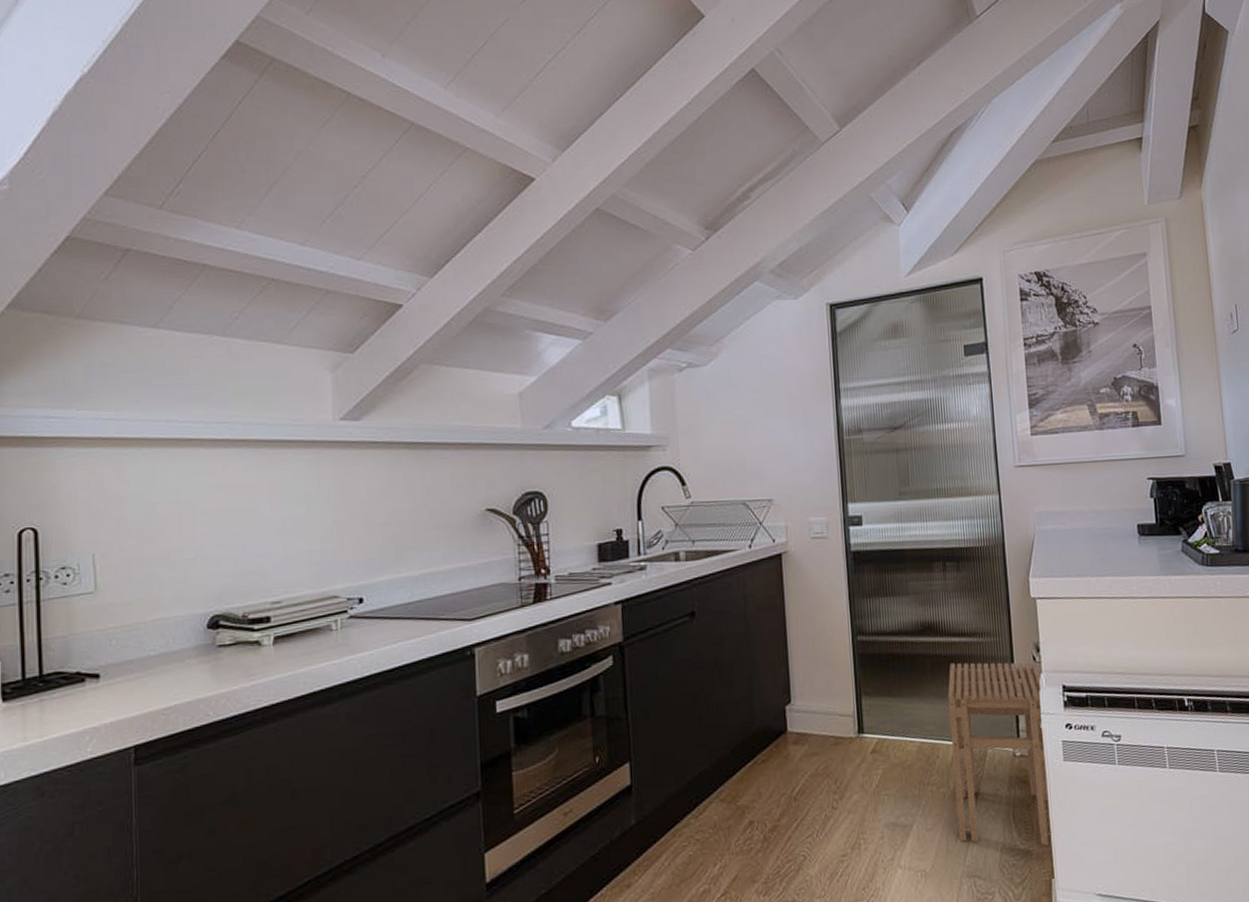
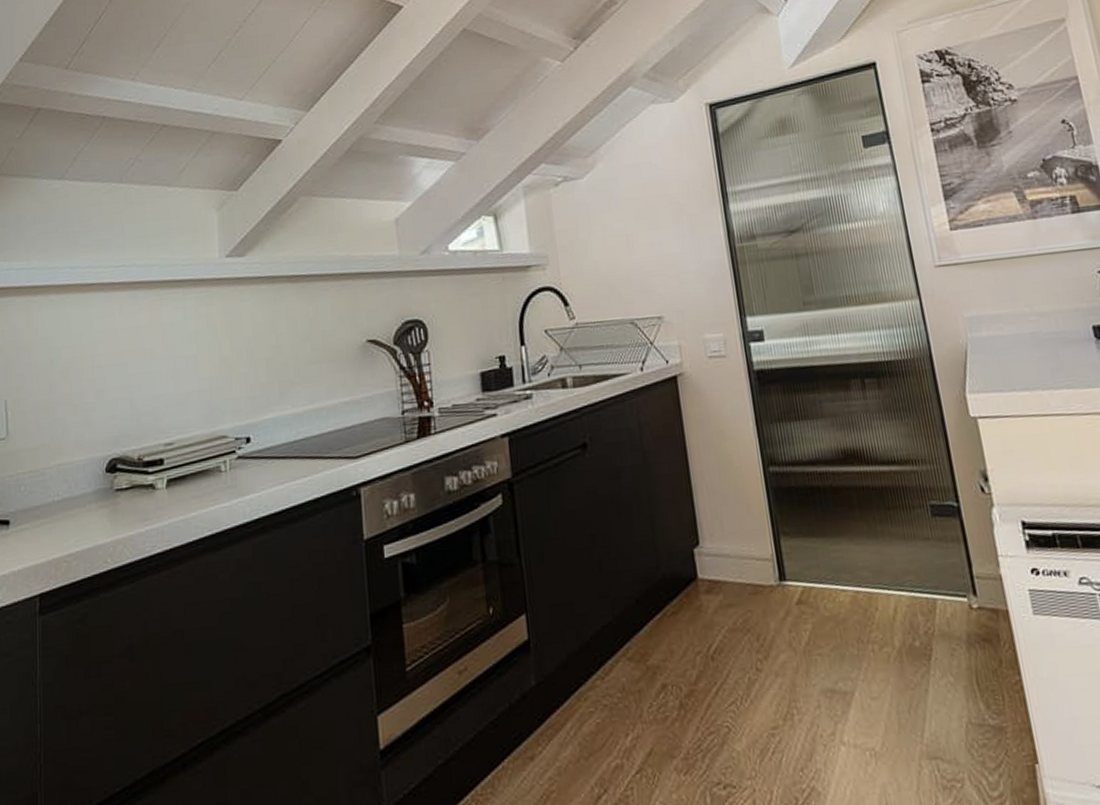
stool: present [947,662,1051,847] -> none [880,494,1029,723]

